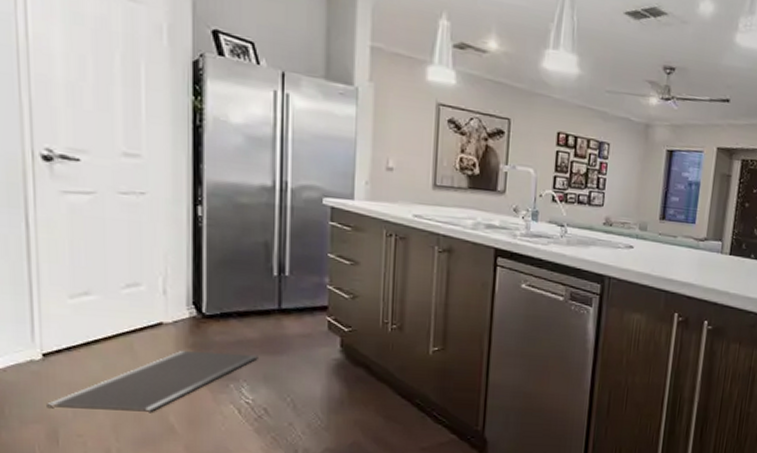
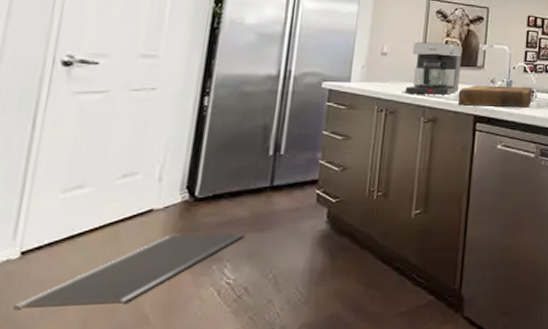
coffee maker: none [415,156,480,223] -> present [404,41,462,95]
cutting board: none [475,214,562,244] -> present [457,86,533,107]

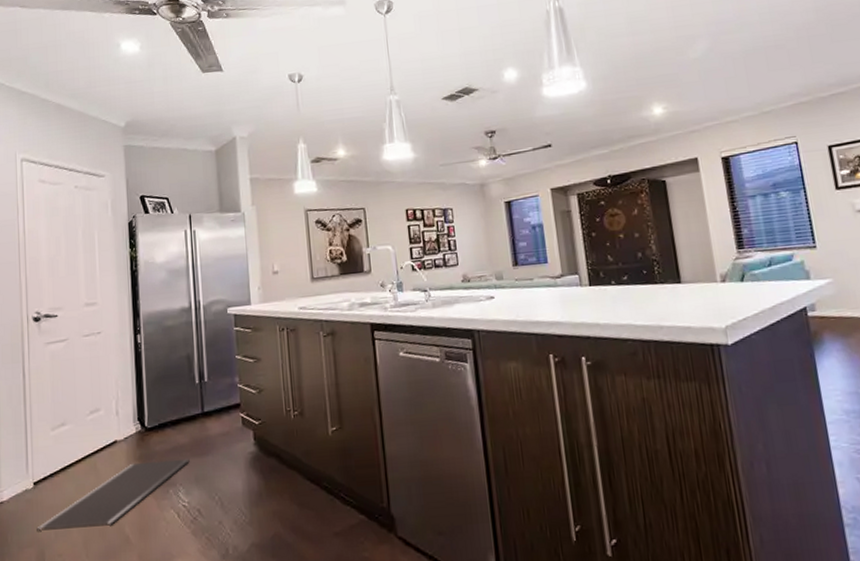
coffee maker: present [404,41,462,95] -> none [300,251,351,309]
cutting board: present [457,86,533,107] -> none [351,286,426,315]

